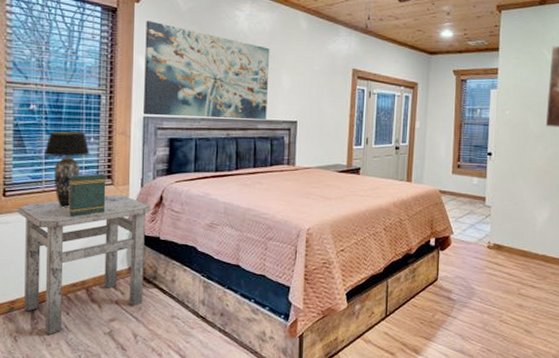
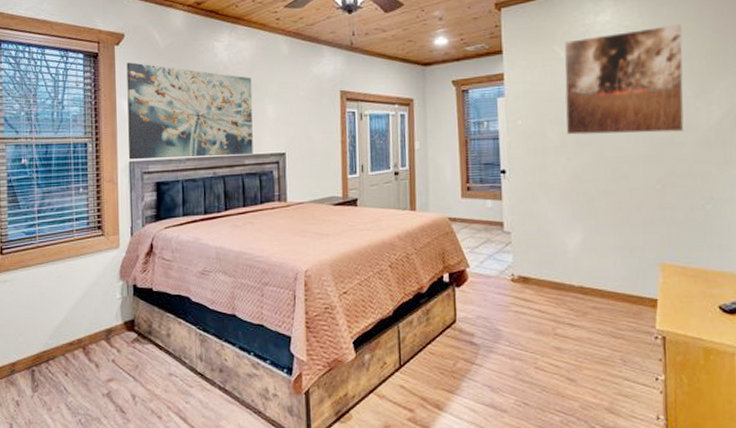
side table: present [18,195,150,336] -> none [14,246,141,399]
table lamp: present [43,131,90,208] -> none [36,183,80,263]
book: present [68,173,106,218] -> none [61,224,98,273]

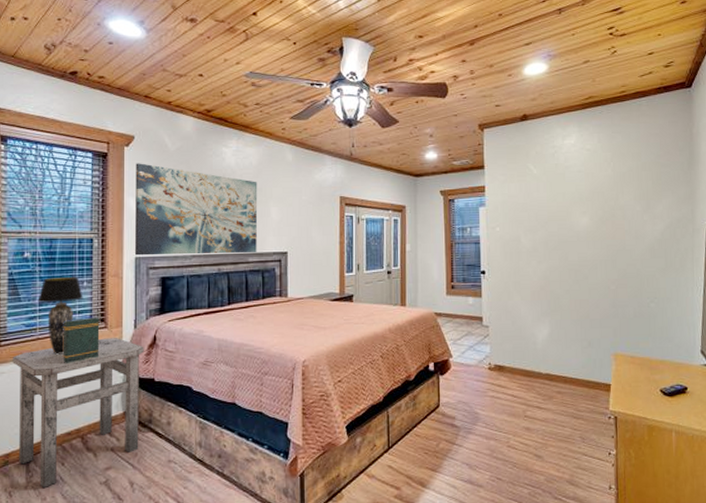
side table: none [14,246,141,399] -> present [12,338,144,489]
table lamp: none [36,183,80,263] -> present [37,277,83,355]
book: none [61,224,98,273] -> present [62,317,100,364]
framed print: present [564,23,684,135] -> none [537,149,634,241]

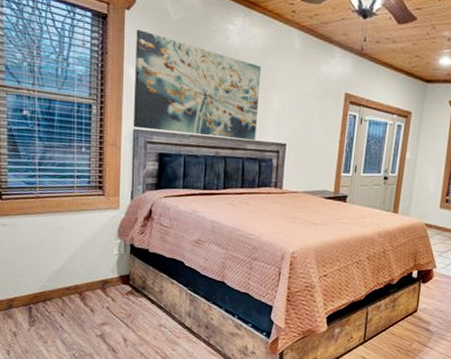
side table: present [12,338,144,489] -> none [14,205,140,333]
table lamp: present [37,277,83,355] -> none [37,138,82,215]
book: present [62,317,100,364] -> none [62,183,98,225]

